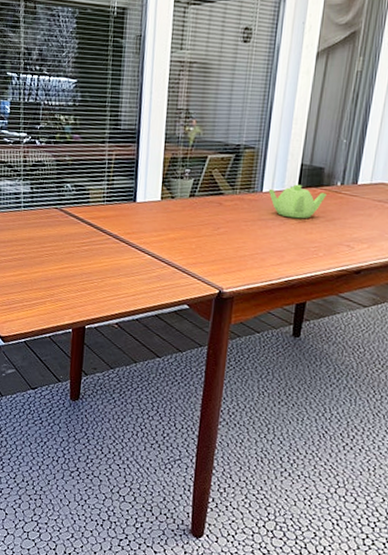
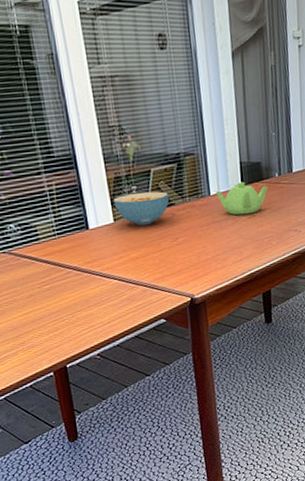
cereal bowl: none [165,175,221,210] -> present [113,191,169,226]

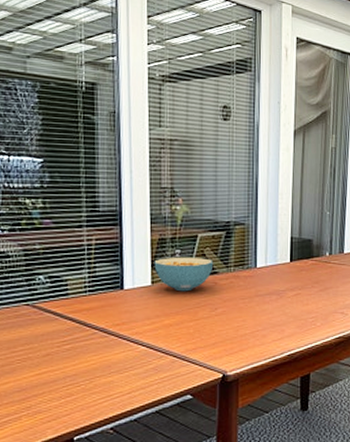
teapot: present [215,181,268,215] -> none [262,257,317,291]

